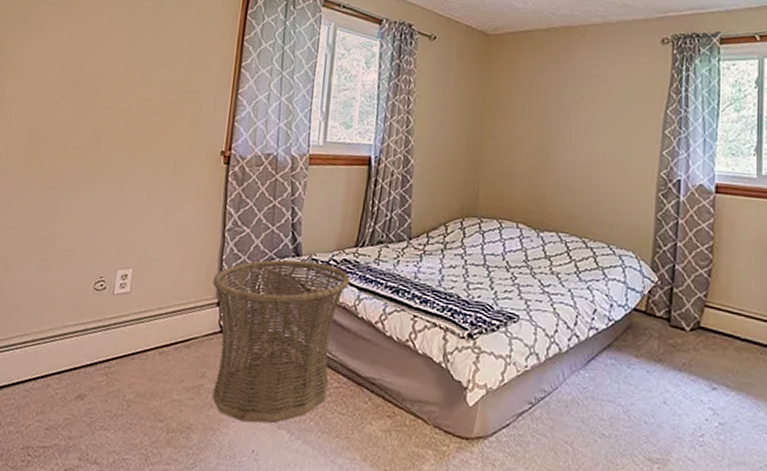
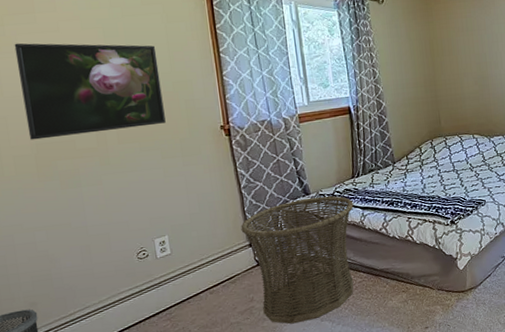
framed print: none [28,24,177,136] -> present [14,43,166,140]

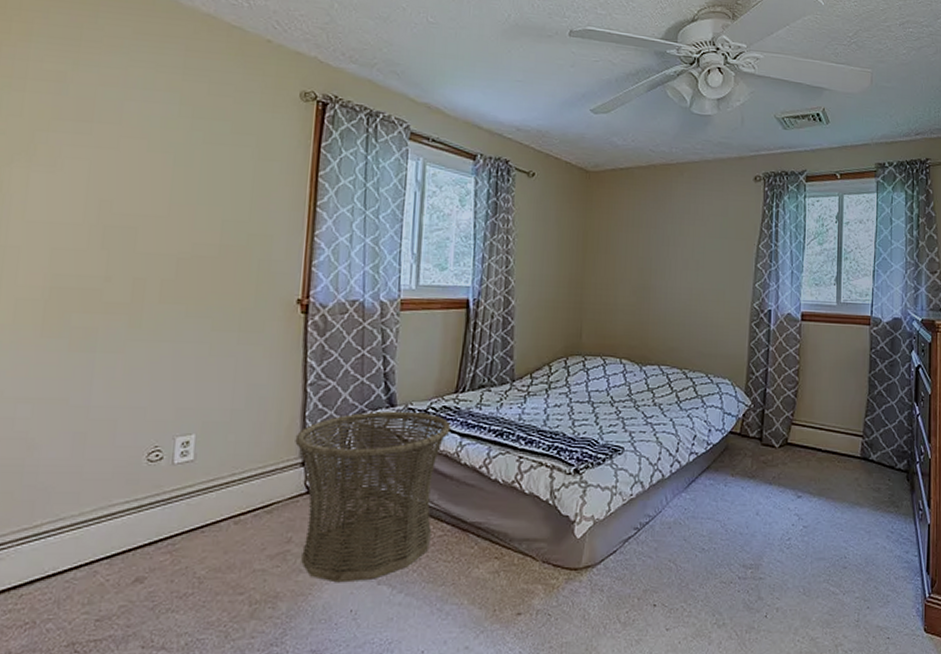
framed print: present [14,43,166,140] -> none [43,155,236,286]

